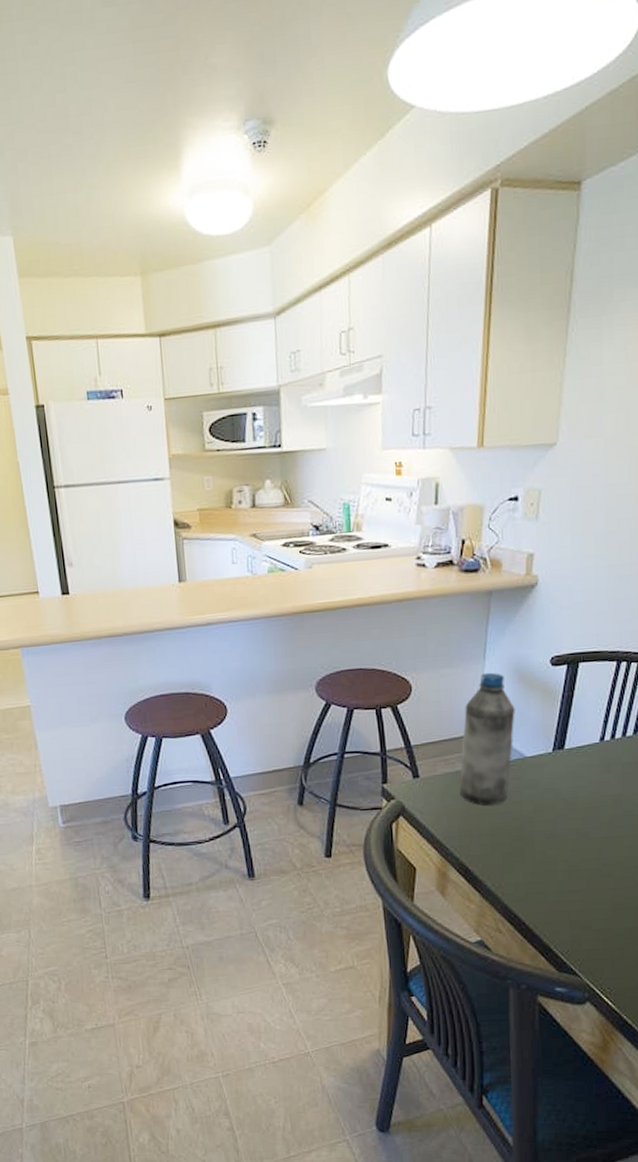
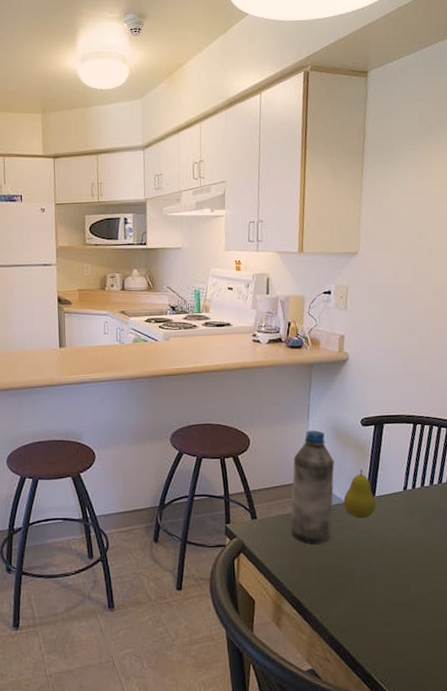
fruit: none [525,718,564,775] -> present [343,469,376,519]

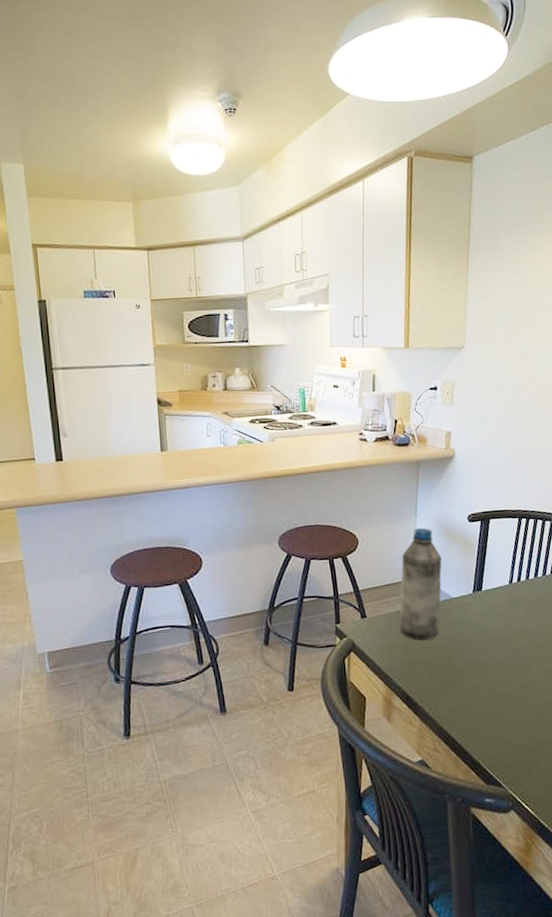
fruit: present [343,469,376,519] -> none [451,565,482,613]

